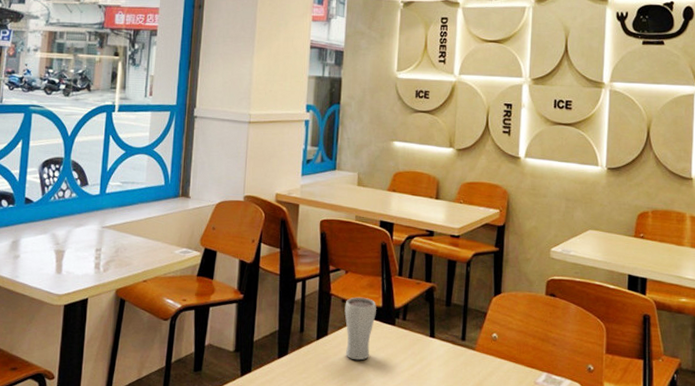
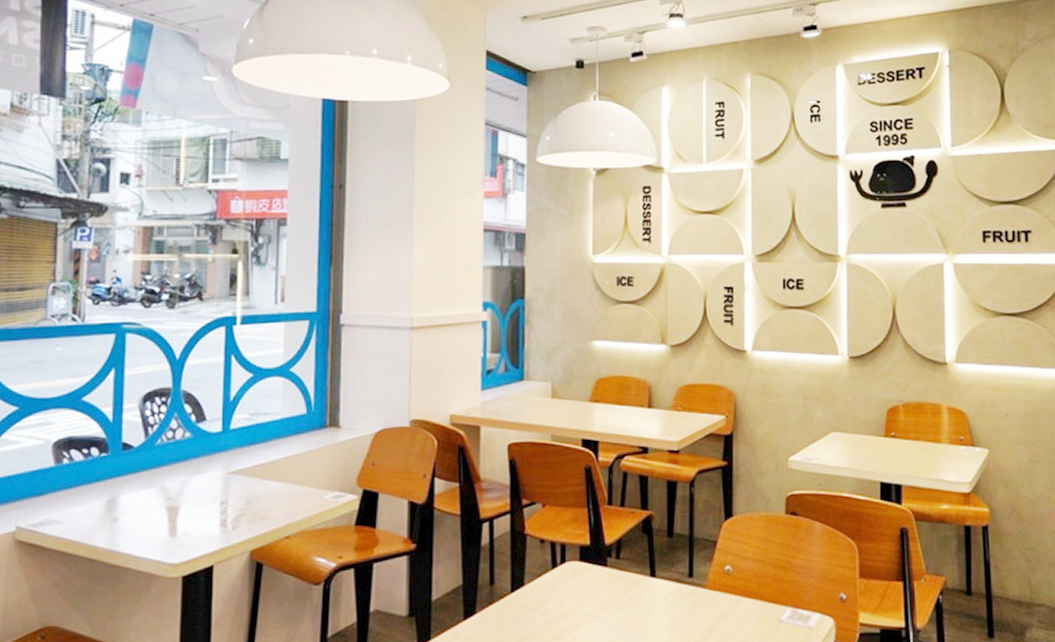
drinking glass: present [344,297,376,361] -> none [544,534,583,614]

